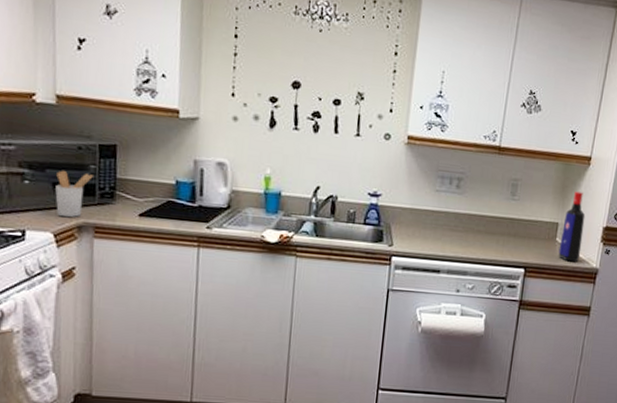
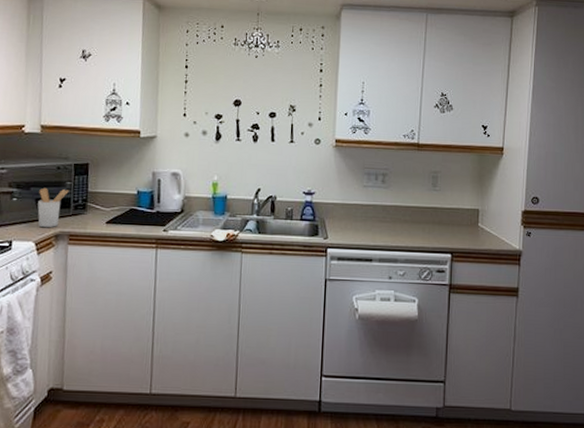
liquor bottle: present [558,191,586,262] -> none [482,179,504,246]

